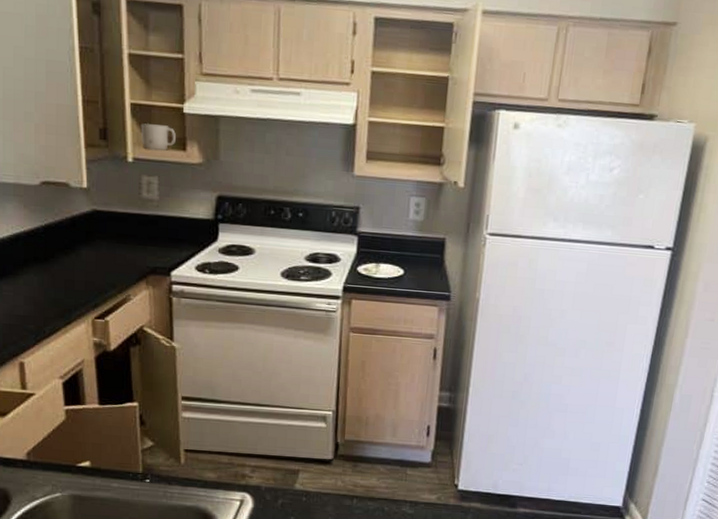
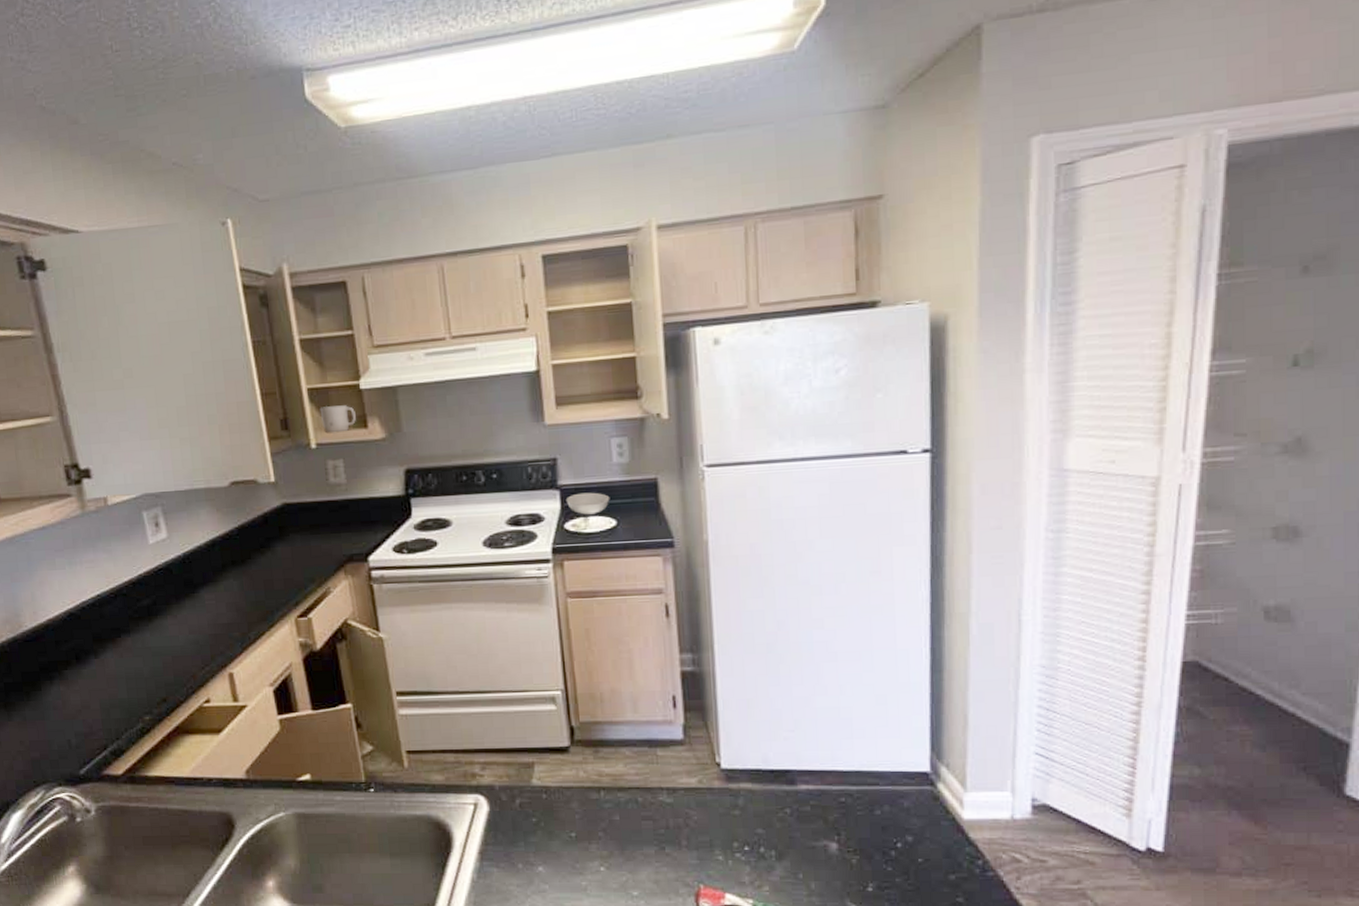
bowl: none [362,241,402,263] -> present [565,492,610,516]

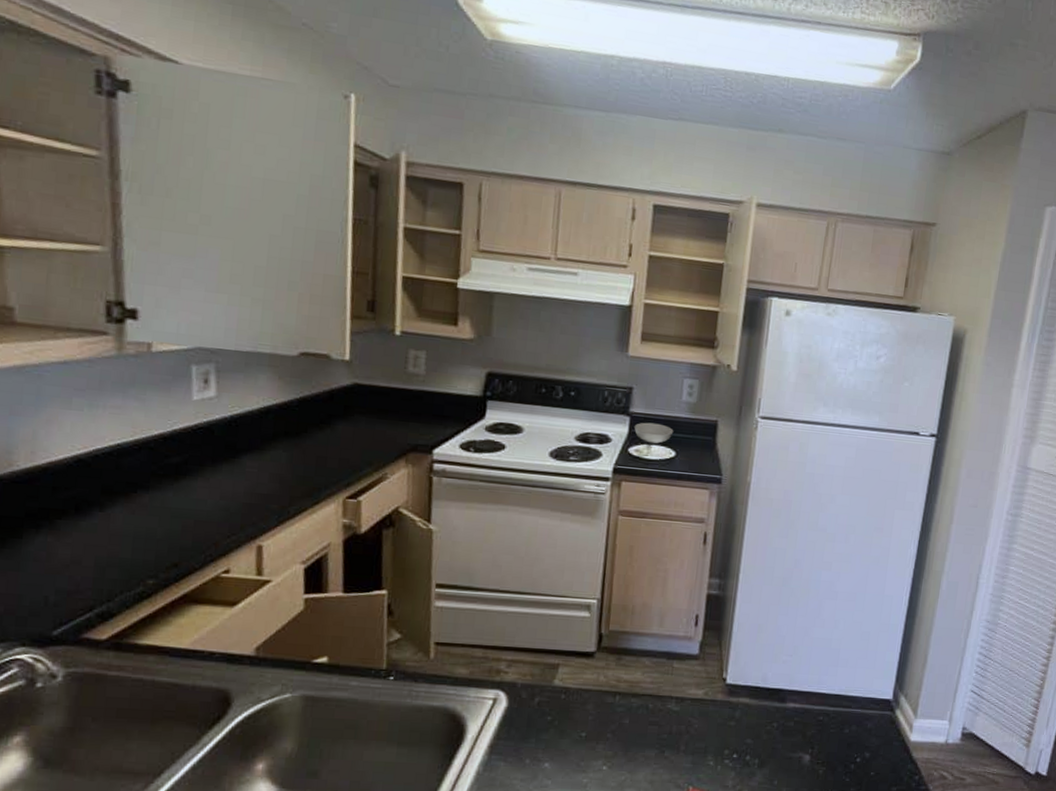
mug: present [319,405,356,435] -> none [411,296,448,326]

